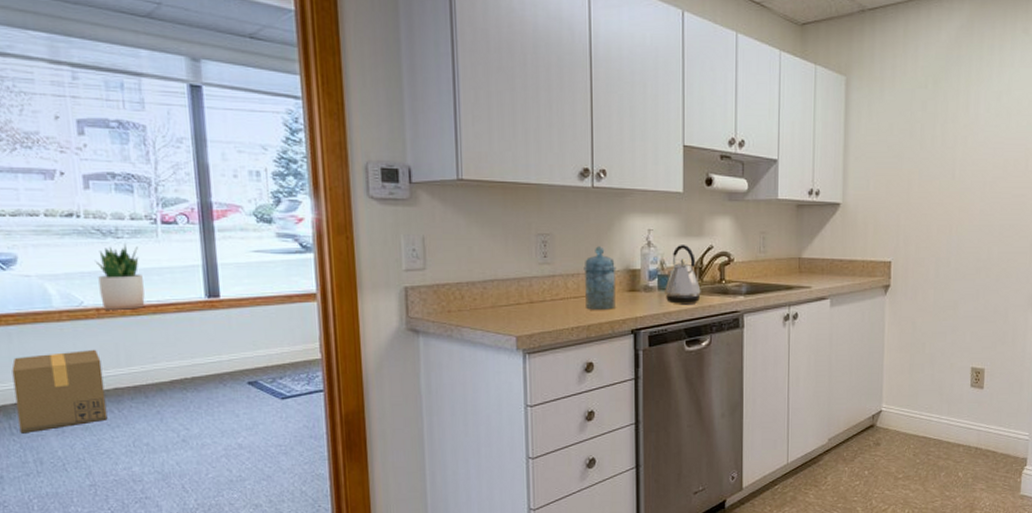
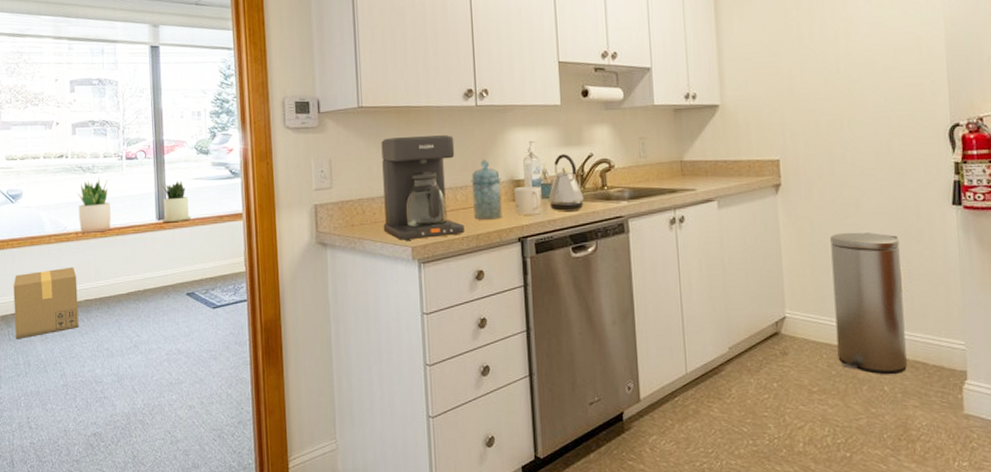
planter: none [212,252,252,302] -> present [161,180,192,223]
coffee maker: none [484,217,575,329] -> present [381,135,464,240]
mug: none [629,277,658,307] -> present [514,186,542,216]
pedal bin: none [923,333,987,462] -> present [830,232,907,374]

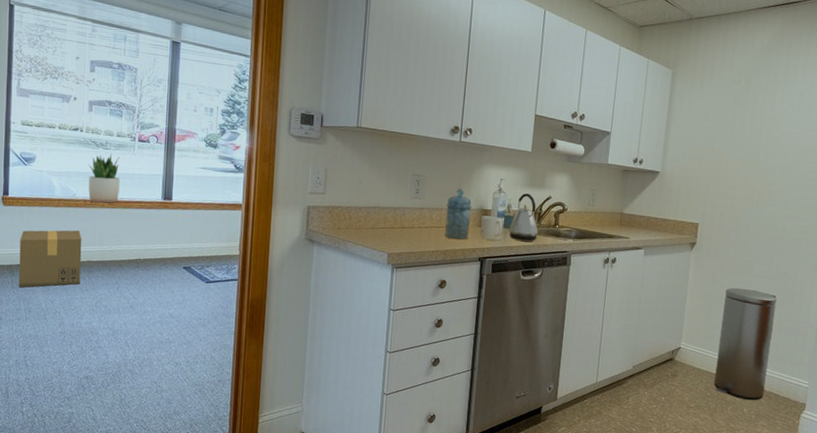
planter: present [161,180,192,223] -> none [167,167,195,205]
coffee maker: present [381,135,464,240] -> none [365,158,437,249]

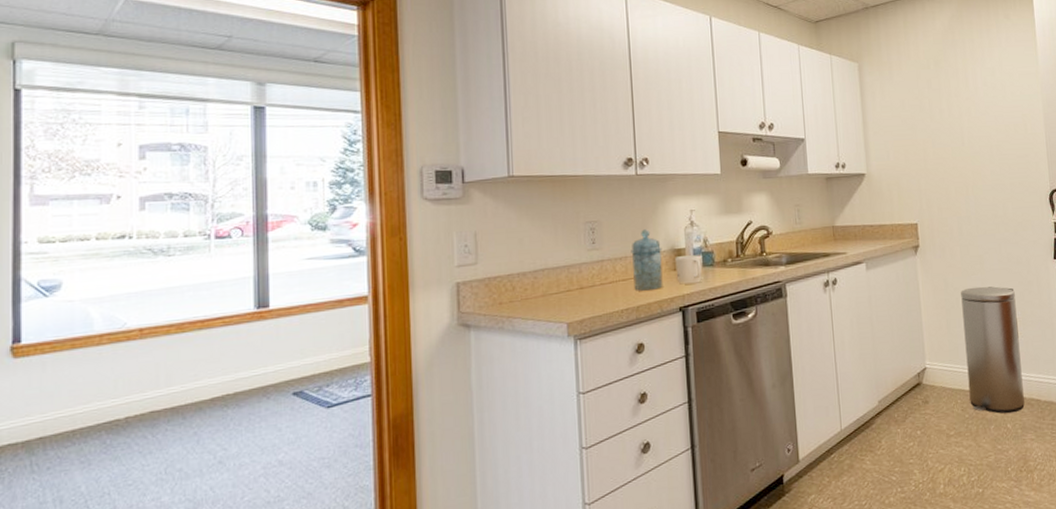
cardboard box: present [18,230,82,288] -> none [41,371,140,471]
planter: present [88,153,120,204] -> none [143,260,191,330]
kettle: present [509,193,539,242] -> none [709,222,745,280]

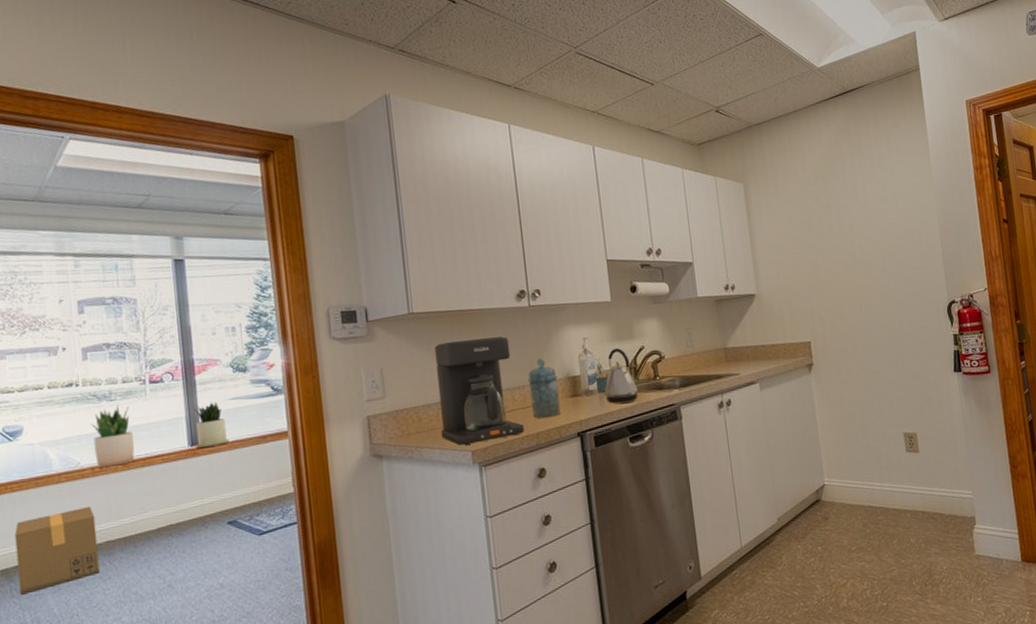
cardboard box: none [41,371,140,471] -> present [14,506,100,595]
planter: none [143,260,191,330] -> present [91,405,135,468]
planter: none [261,261,302,312] -> present [194,401,230,449]
coffee maker: none [534,205,624,317] -> present [434,336,524,446]
mug: present [675,255,703,285] -> none [571,381,598,411]
kettle: none [709,222,745,280] -> present [604,348,639,405]
pedal bin: present [961,286,1025,414] -> none [857,401,928,528]

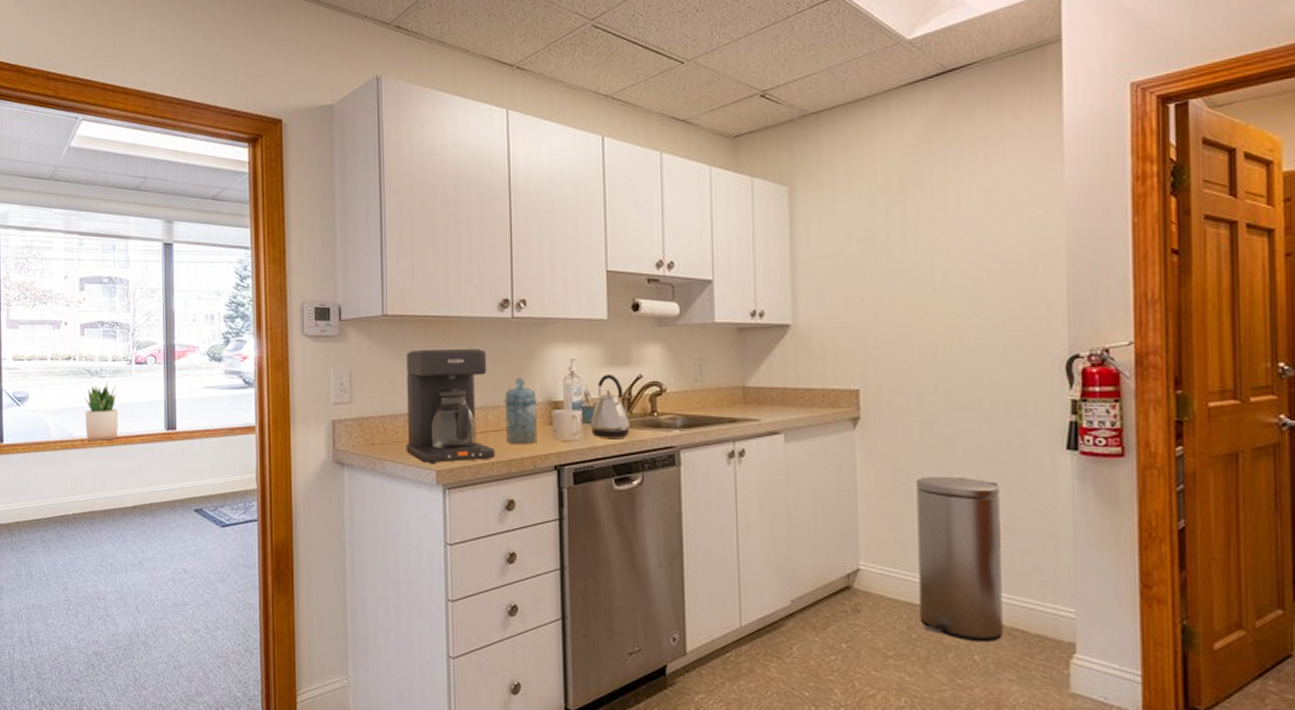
cardboard box: present [14,506,100,595] -> none [17,475,83,549]
planter: present [194,401,230,449] -> none [170,388,202,434]
mug: none [571,381,598,411] -> present [552,410,582,441]
pedal bin: none [857,401,928,528] -> present [916,476,1003,641]

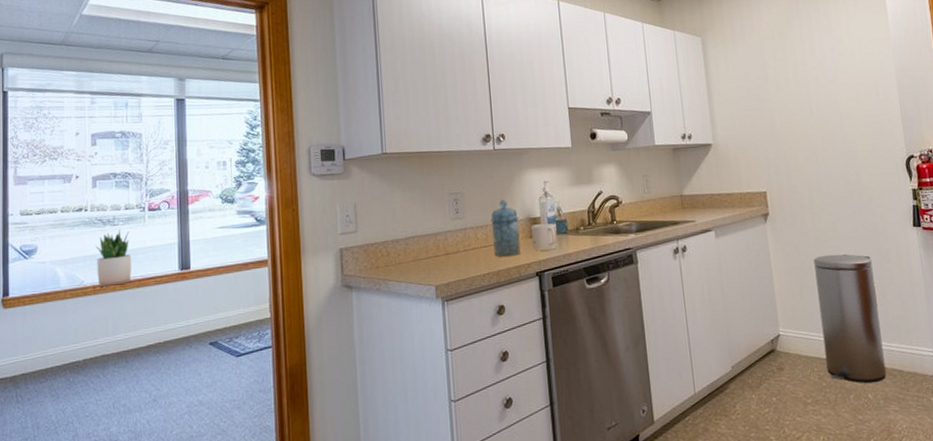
coffee maker: present [406,349,495,463] -> none [405,177,486,280]
kettle: present [590,375,632,439] -> none [563,192,597,247]

